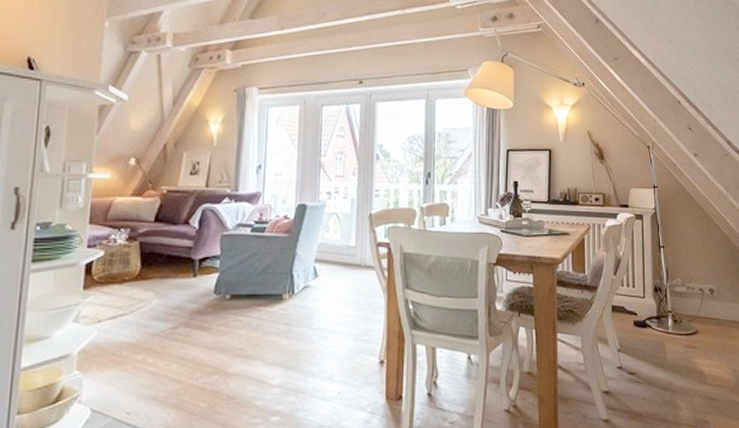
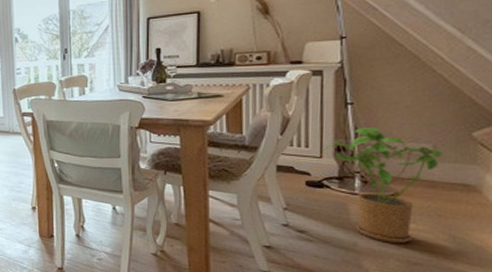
house plant: none [646,270,724,380] -> present [324,128,444,243]

